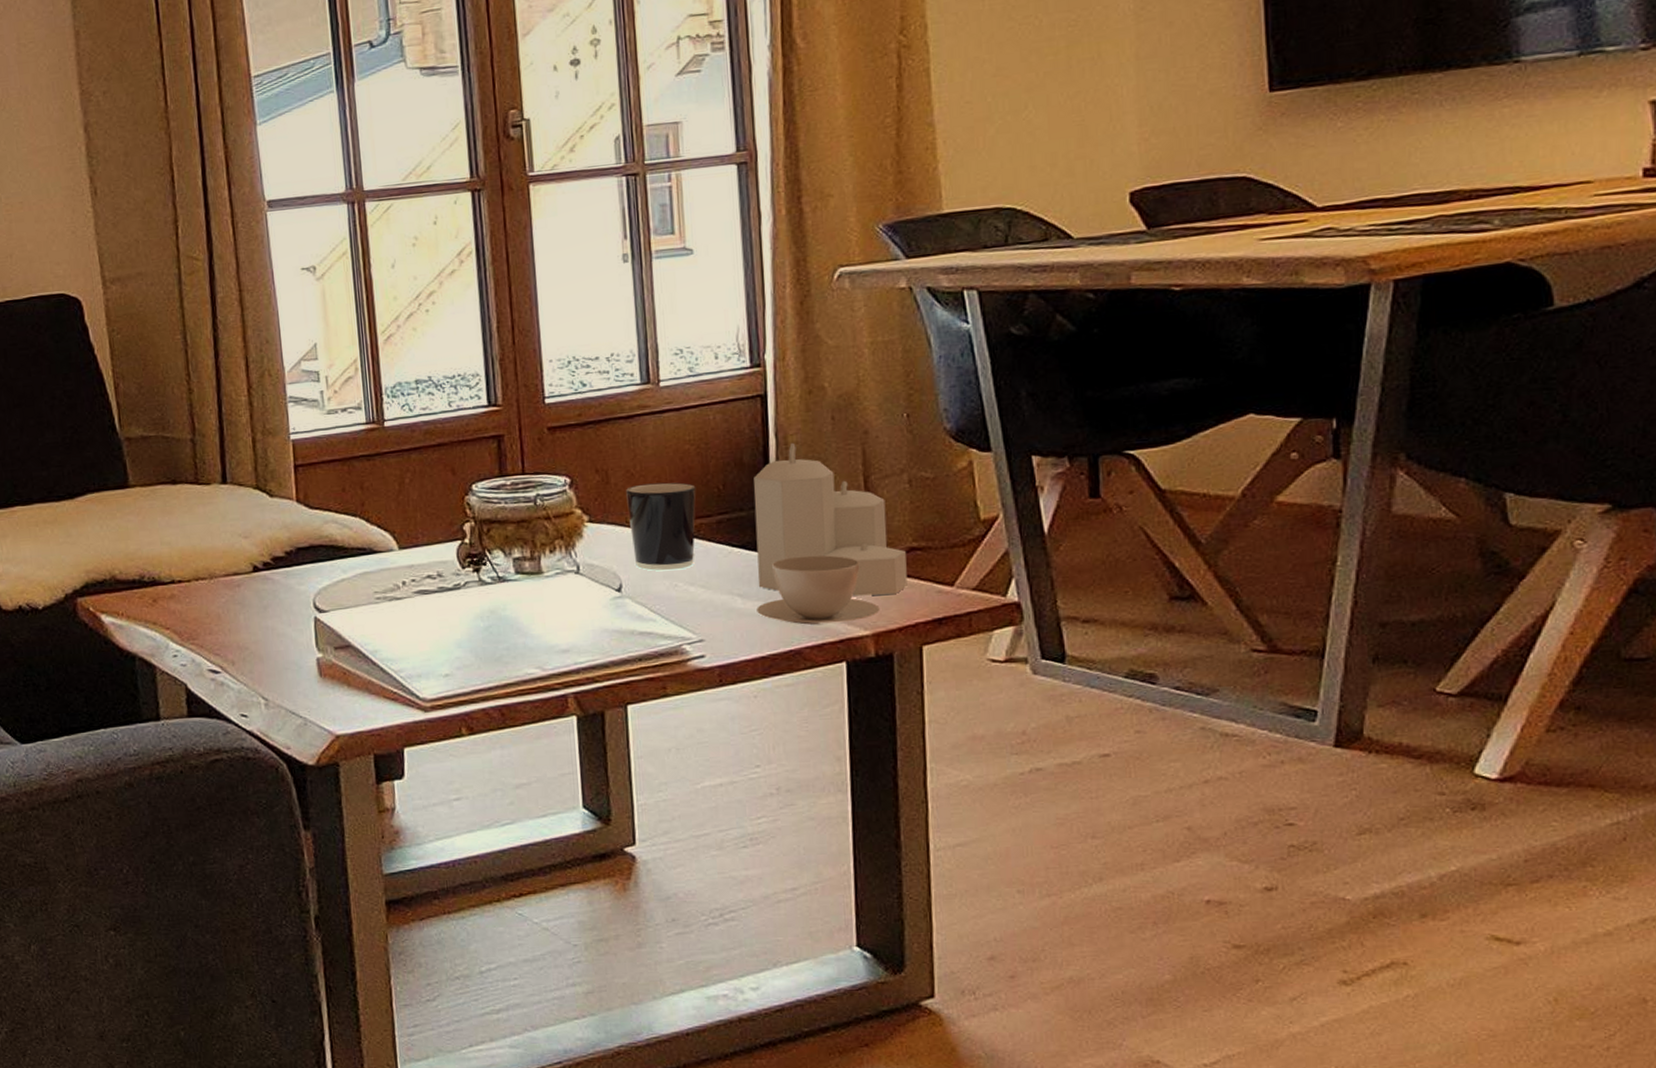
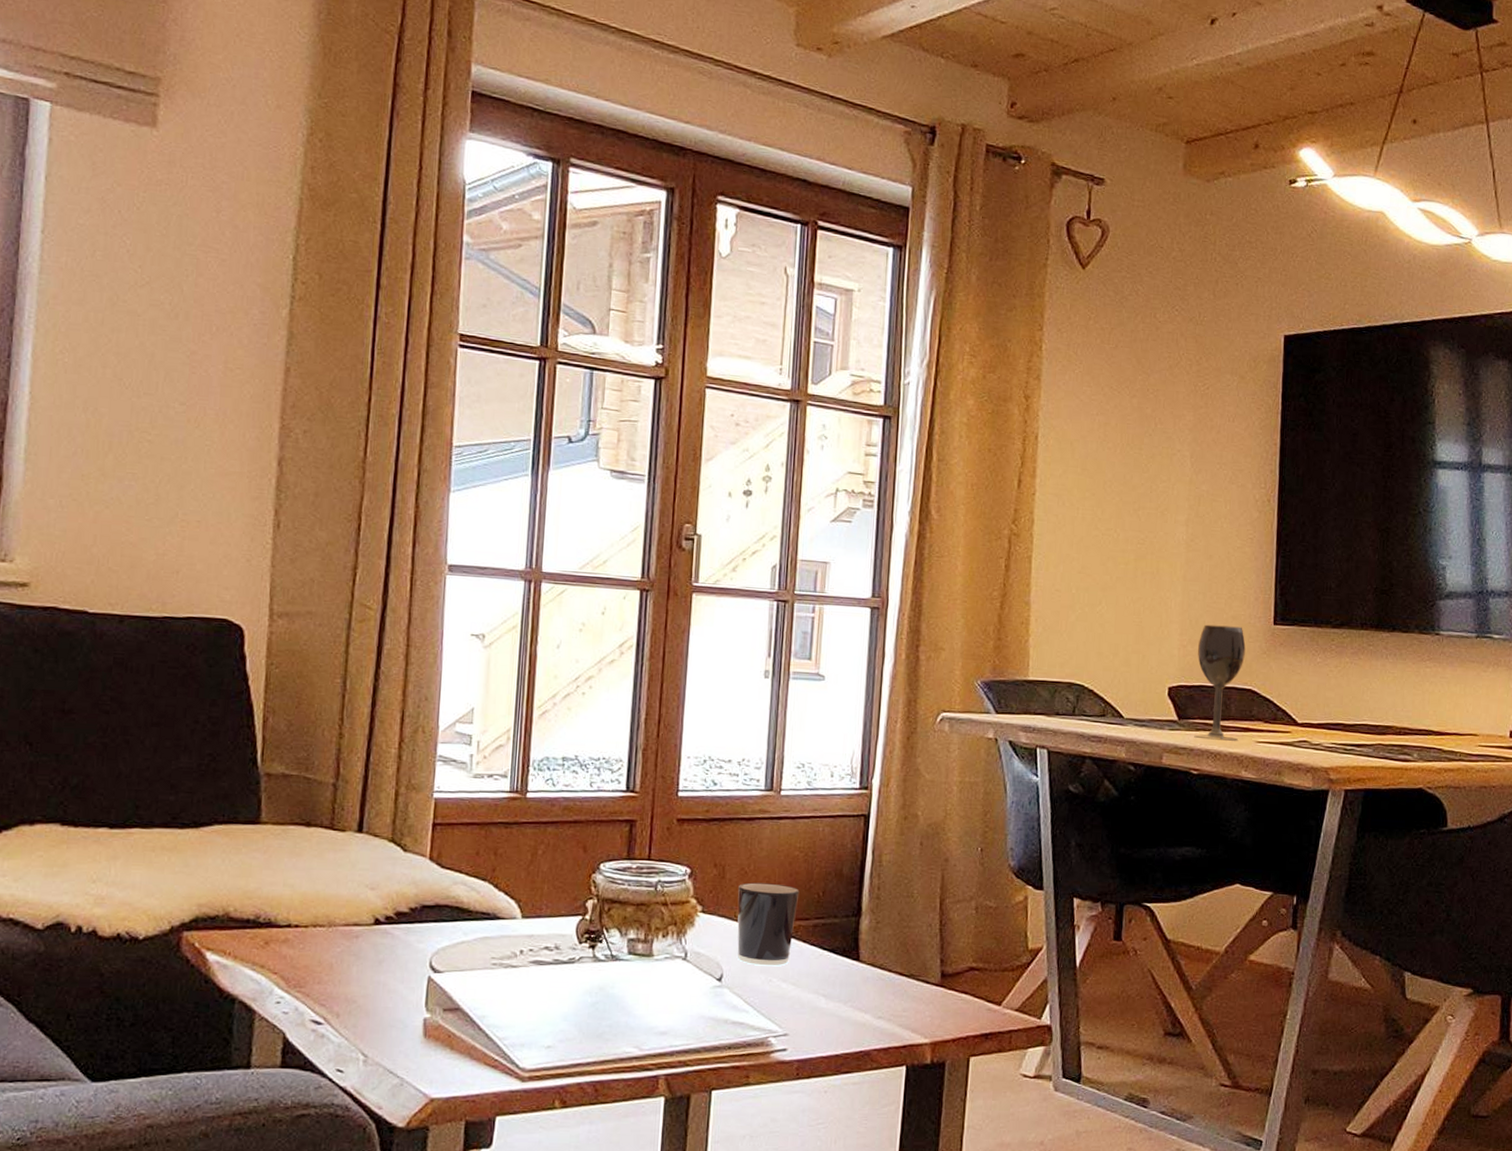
candle: present [754,442,908,596] -> none [842,861,966,1008]
teacup: present [757,555,880,625] -> none [837,965,939,1031]
wine glass: none [1164,102,1233,248] -> present [1194,624,1246,741]

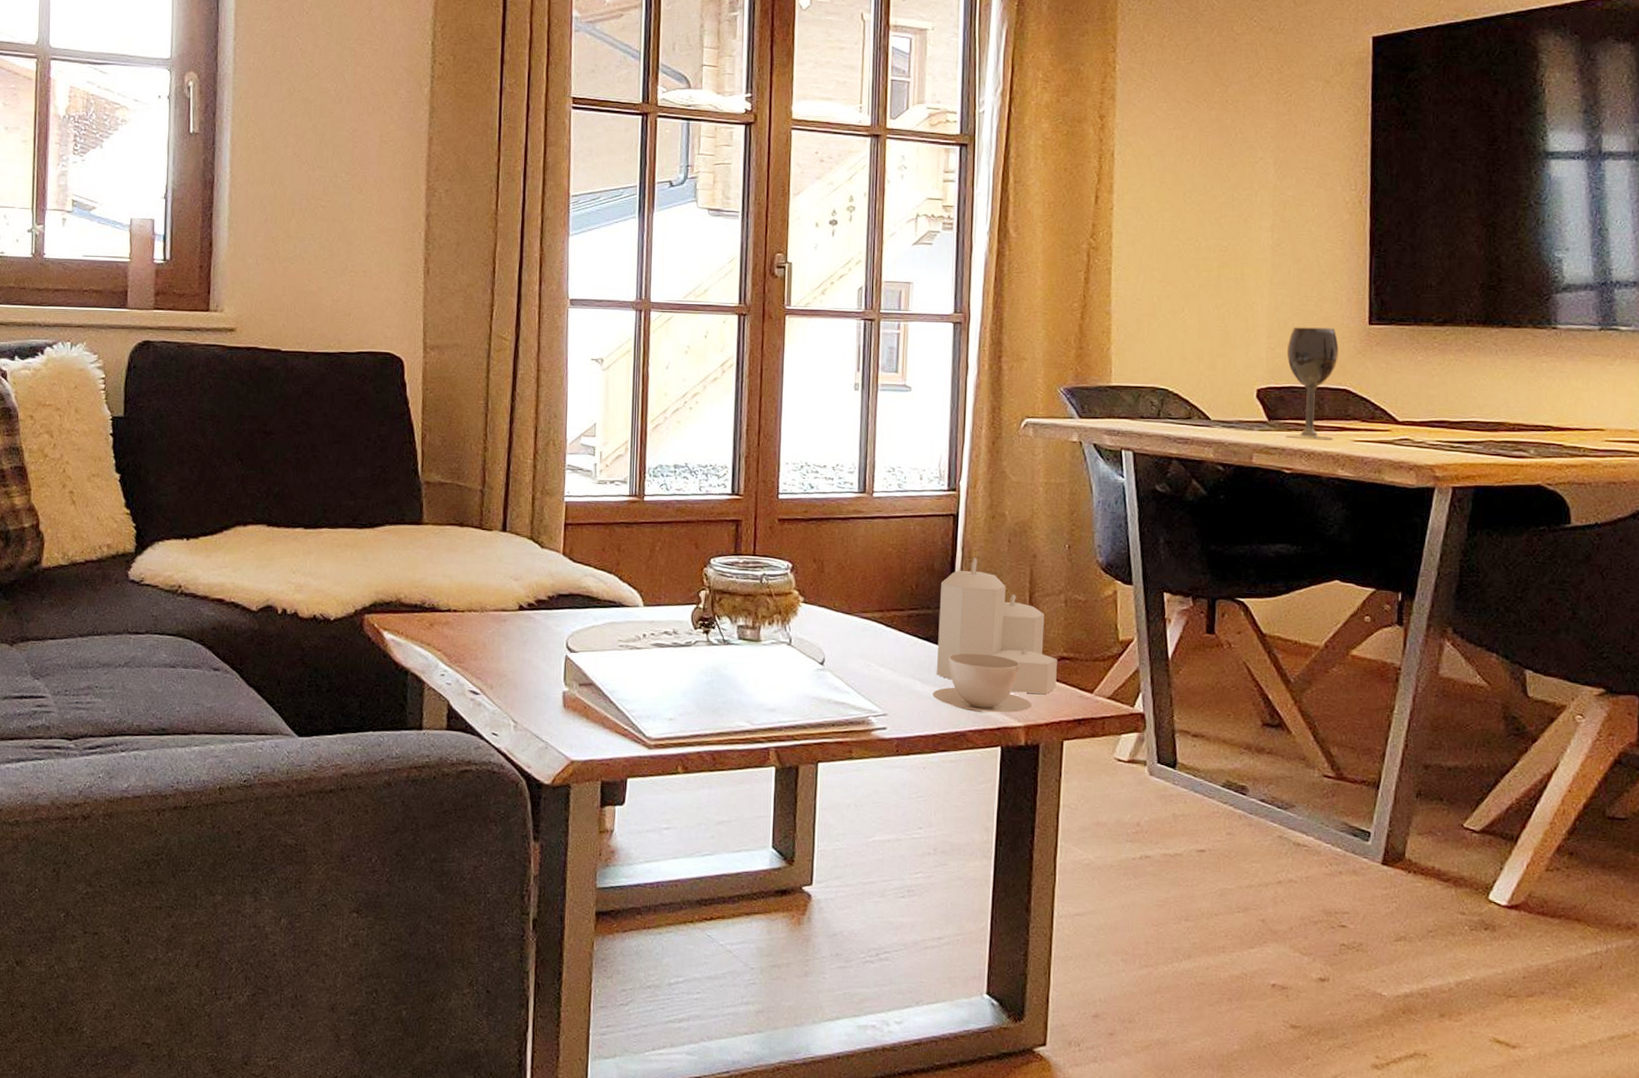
mug: present [737,882,800,966] -> none [836,576,894,652]
teacup: none [837,965,939,1031] -> present [933,653,1032,714]
candle: none [842,861,966,1008] -> present [937,557,1057,694]

